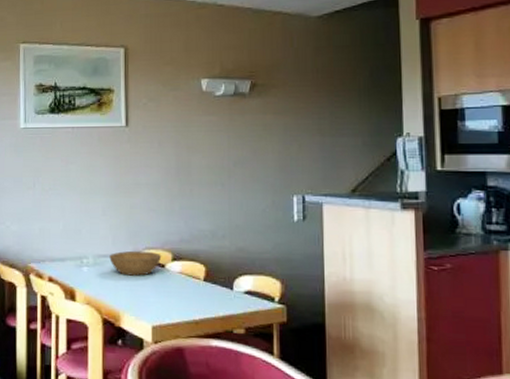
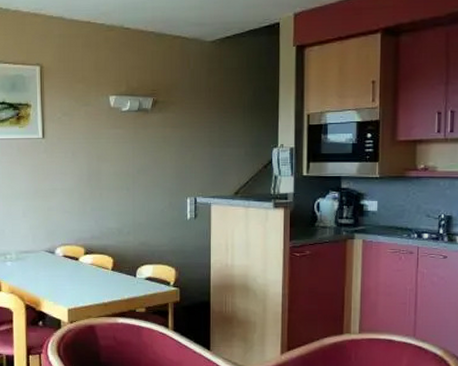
bowl: present [109,250,162,276] -> none [30,247,76,268]

